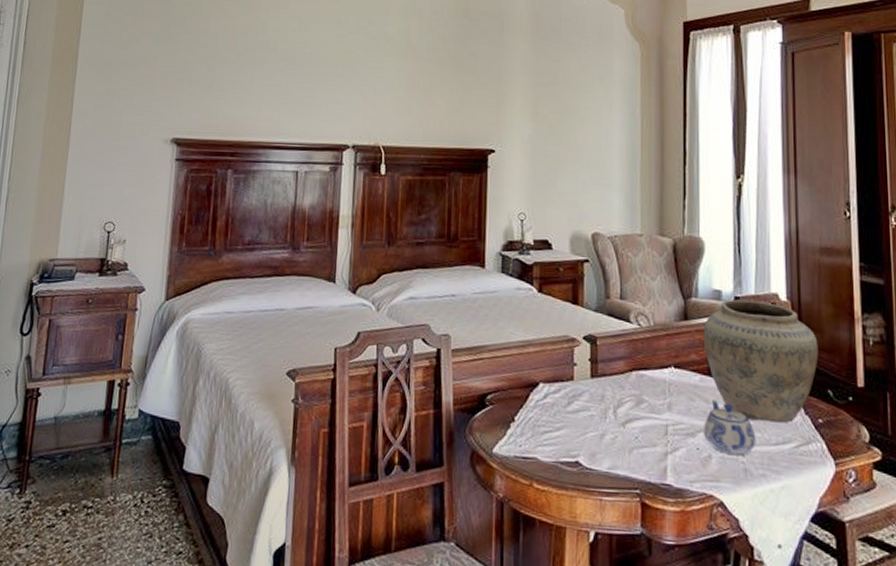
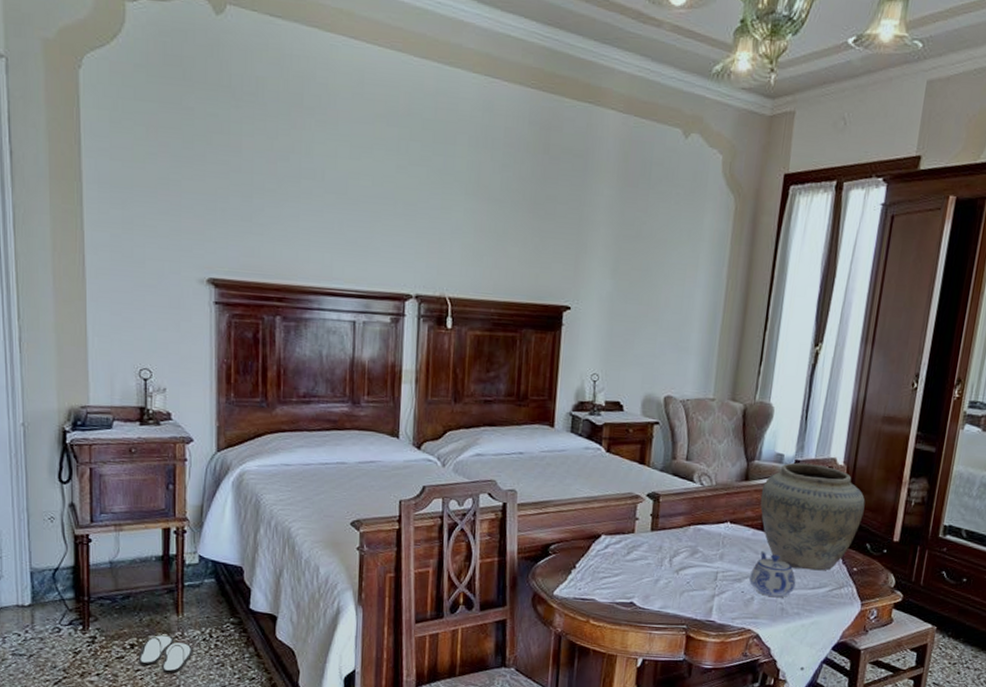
slippers: none [69,500,123,546] -> present [139,635,192,673]

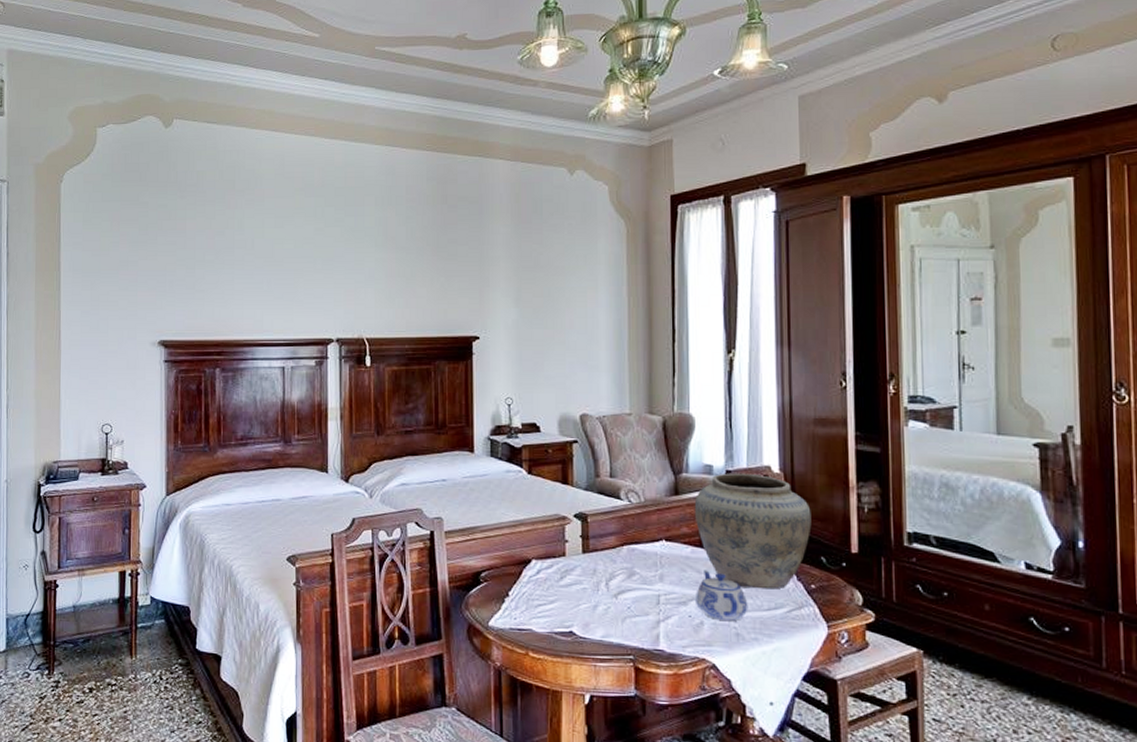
slippers: present [139,635,192,673] -> none [96,678,144,718]

